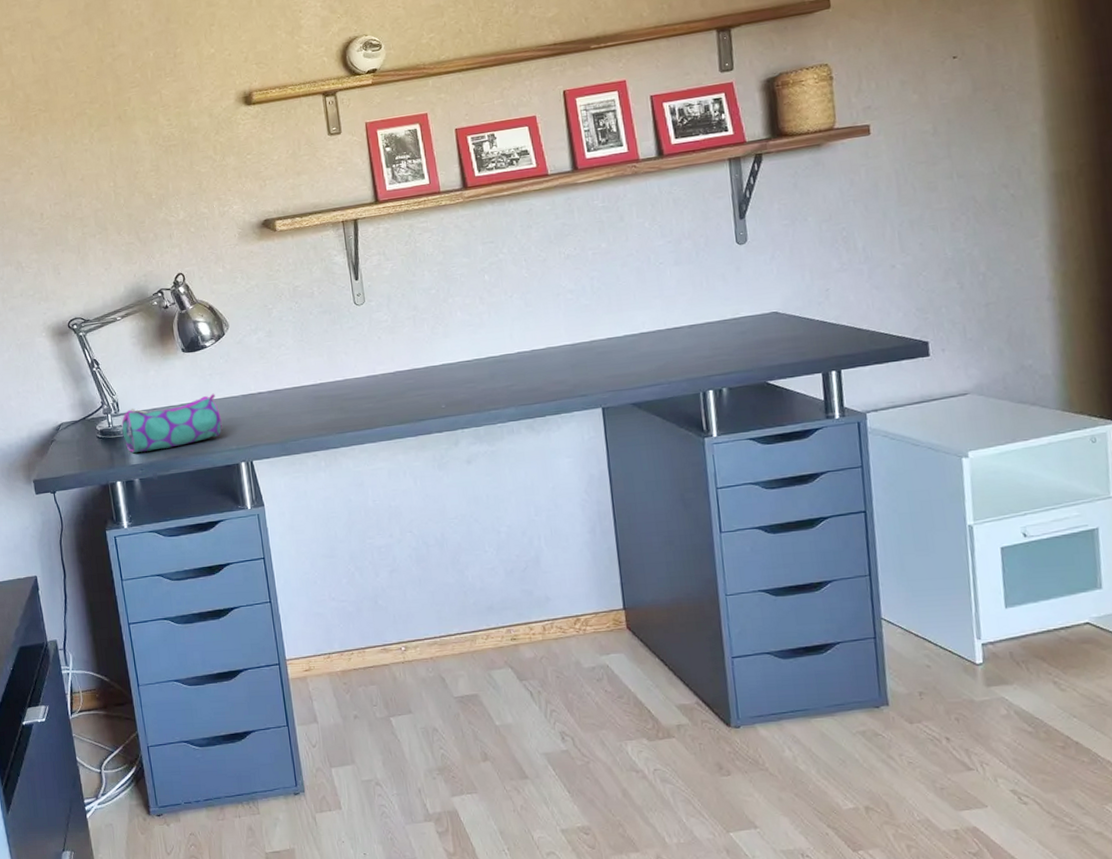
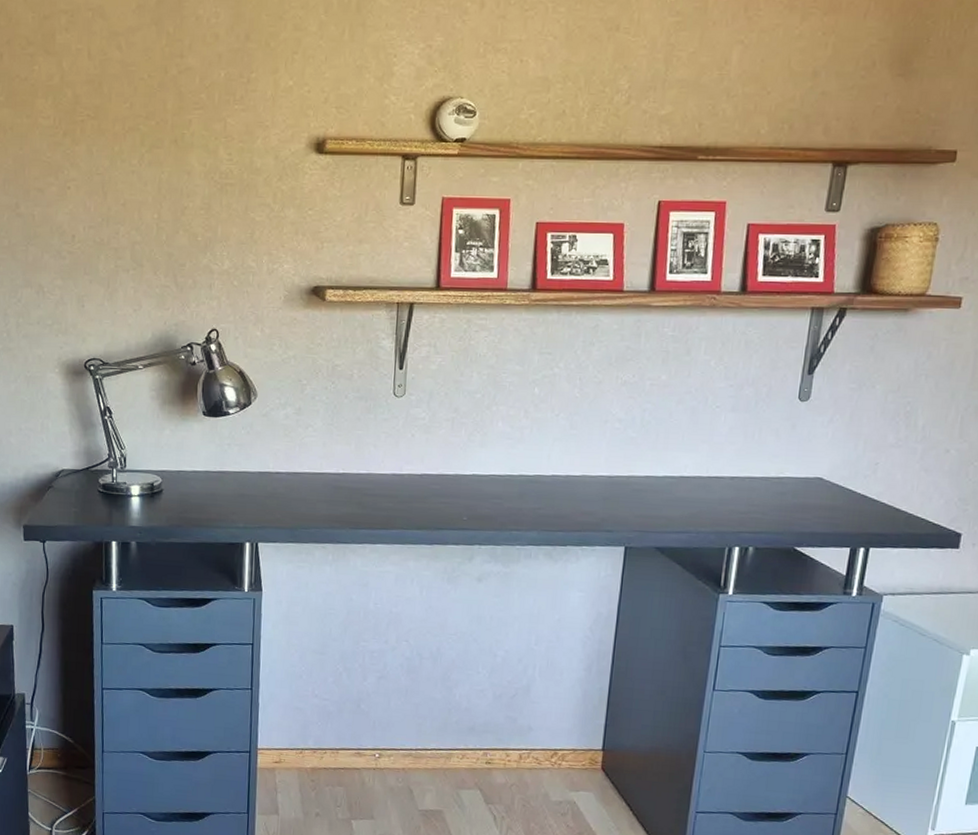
pencil case: present [121,393,222,454] -> none [126,464,233,515]

